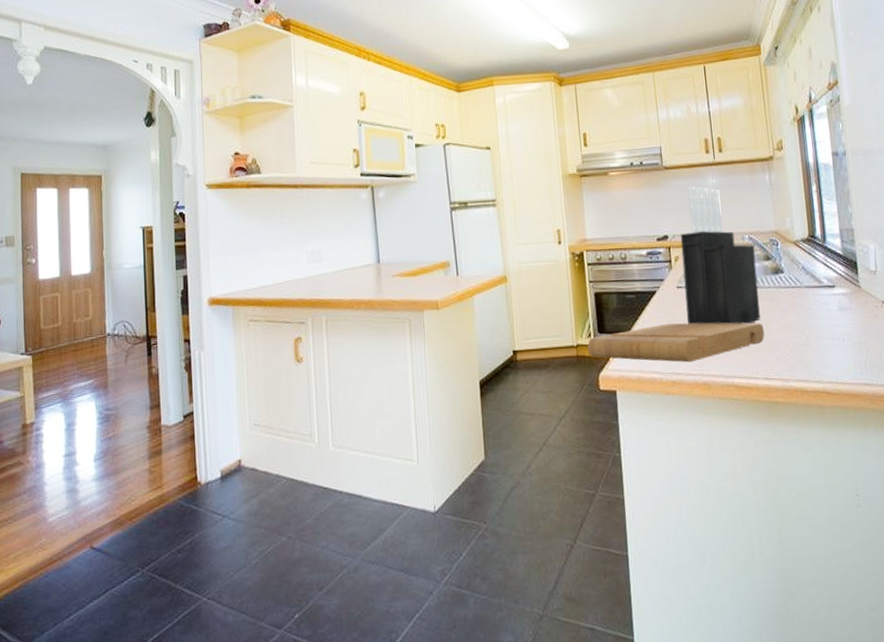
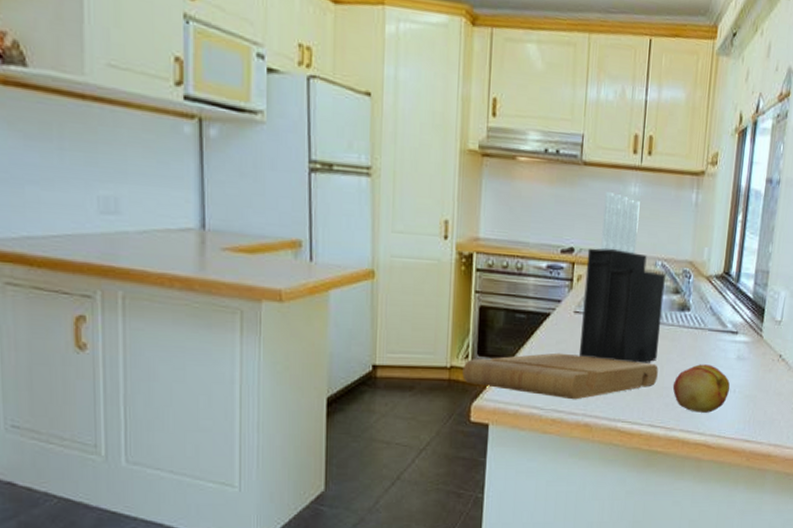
fruit: none [780,318,838,363] -> present [672,364,730,413]

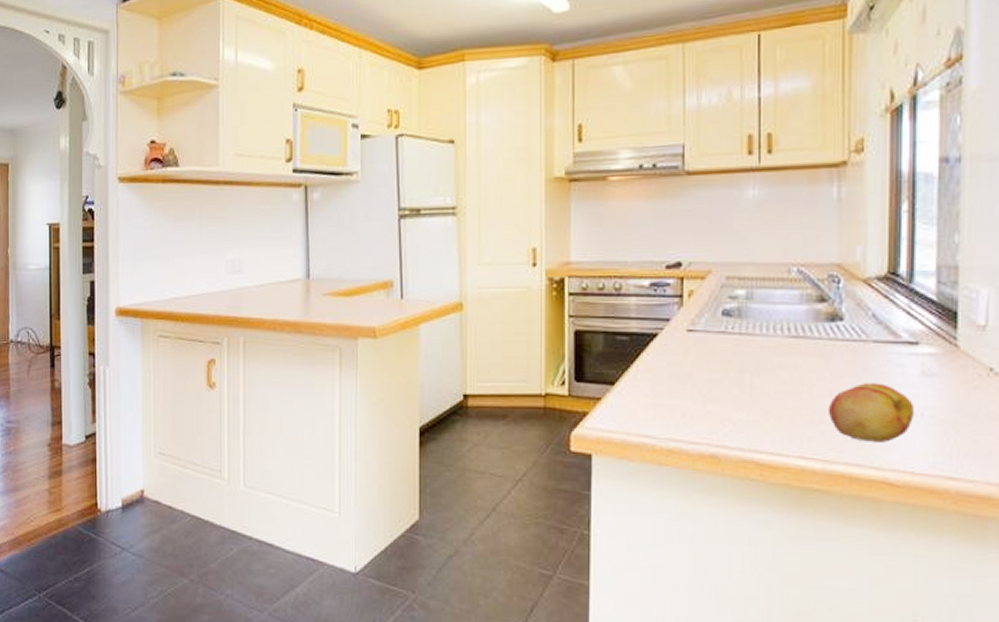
cutting board: present [462,352,658,400] -> none [559,375,805,428]
knife block: present [580,191,666,363] -> none [698,198,804,384]

